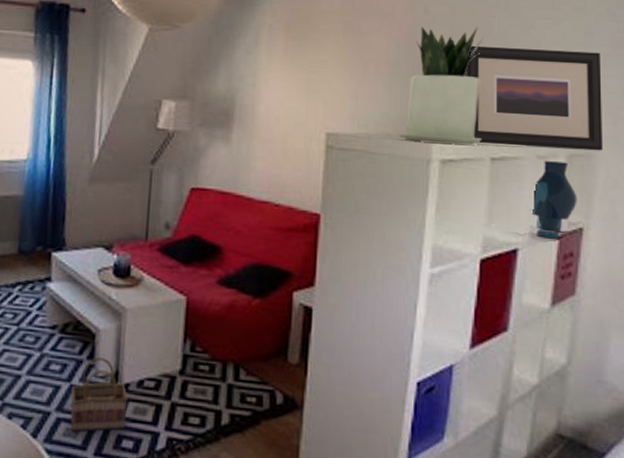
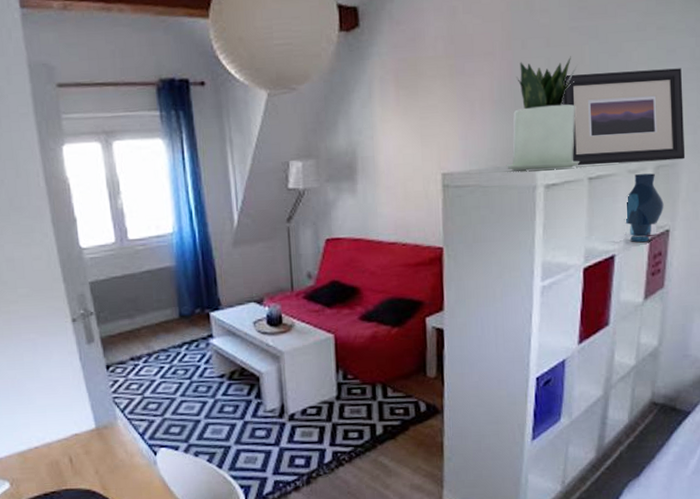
basket: present [70,357,128,432] -> none [245,395,296,459]

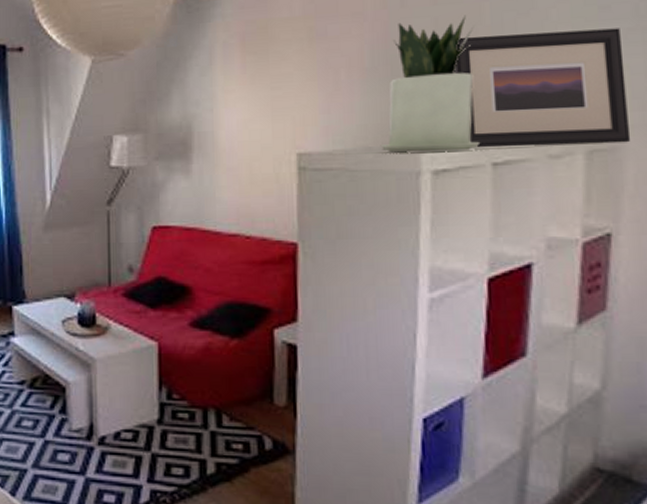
vase: present [624,173,664,242] -> none [544,160,602,249]

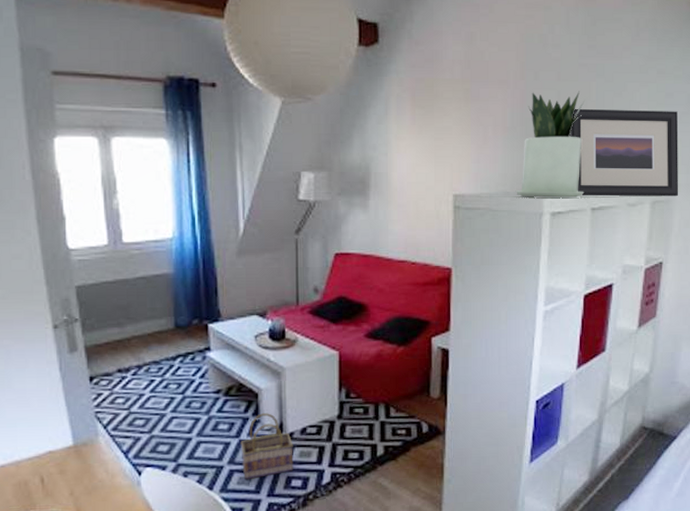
basket: none [46,411,106,488] -> present [240,413,294,479]

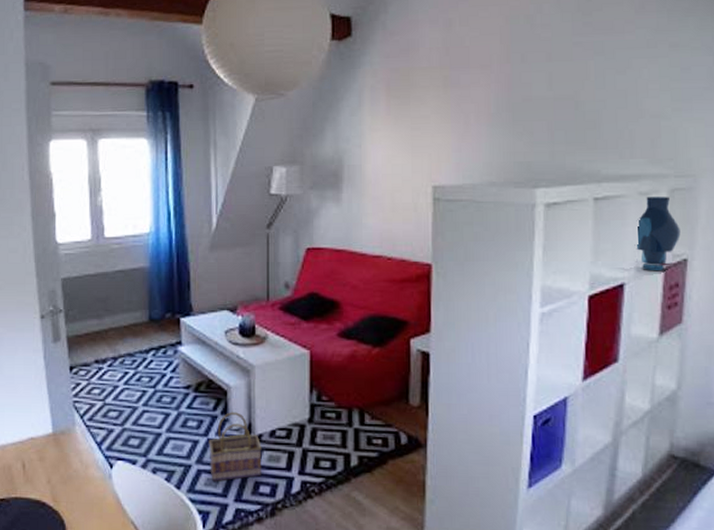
planter: present [515,91,585,198] -> none [502,71,585,188]
picture frame: present [569,109,679,197] -> none [564,87,705,185]
vase: none [622,208,658,273] -> present [634,197,681,271]

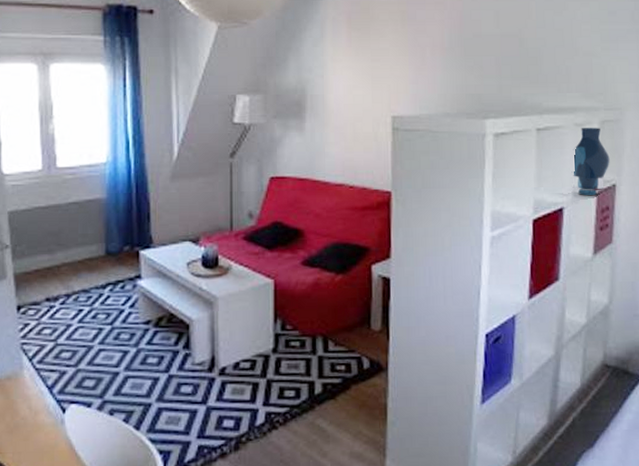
basket: present [209,412,262,481] -> none [170,346,226,419]

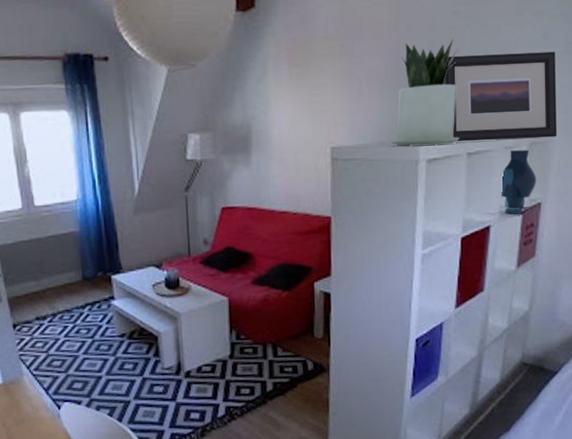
planter: none [455,10,529,118] -> present [391,38,460,146]
picture frame: none [510,29,629,117] -> present [444,51,557,142]

